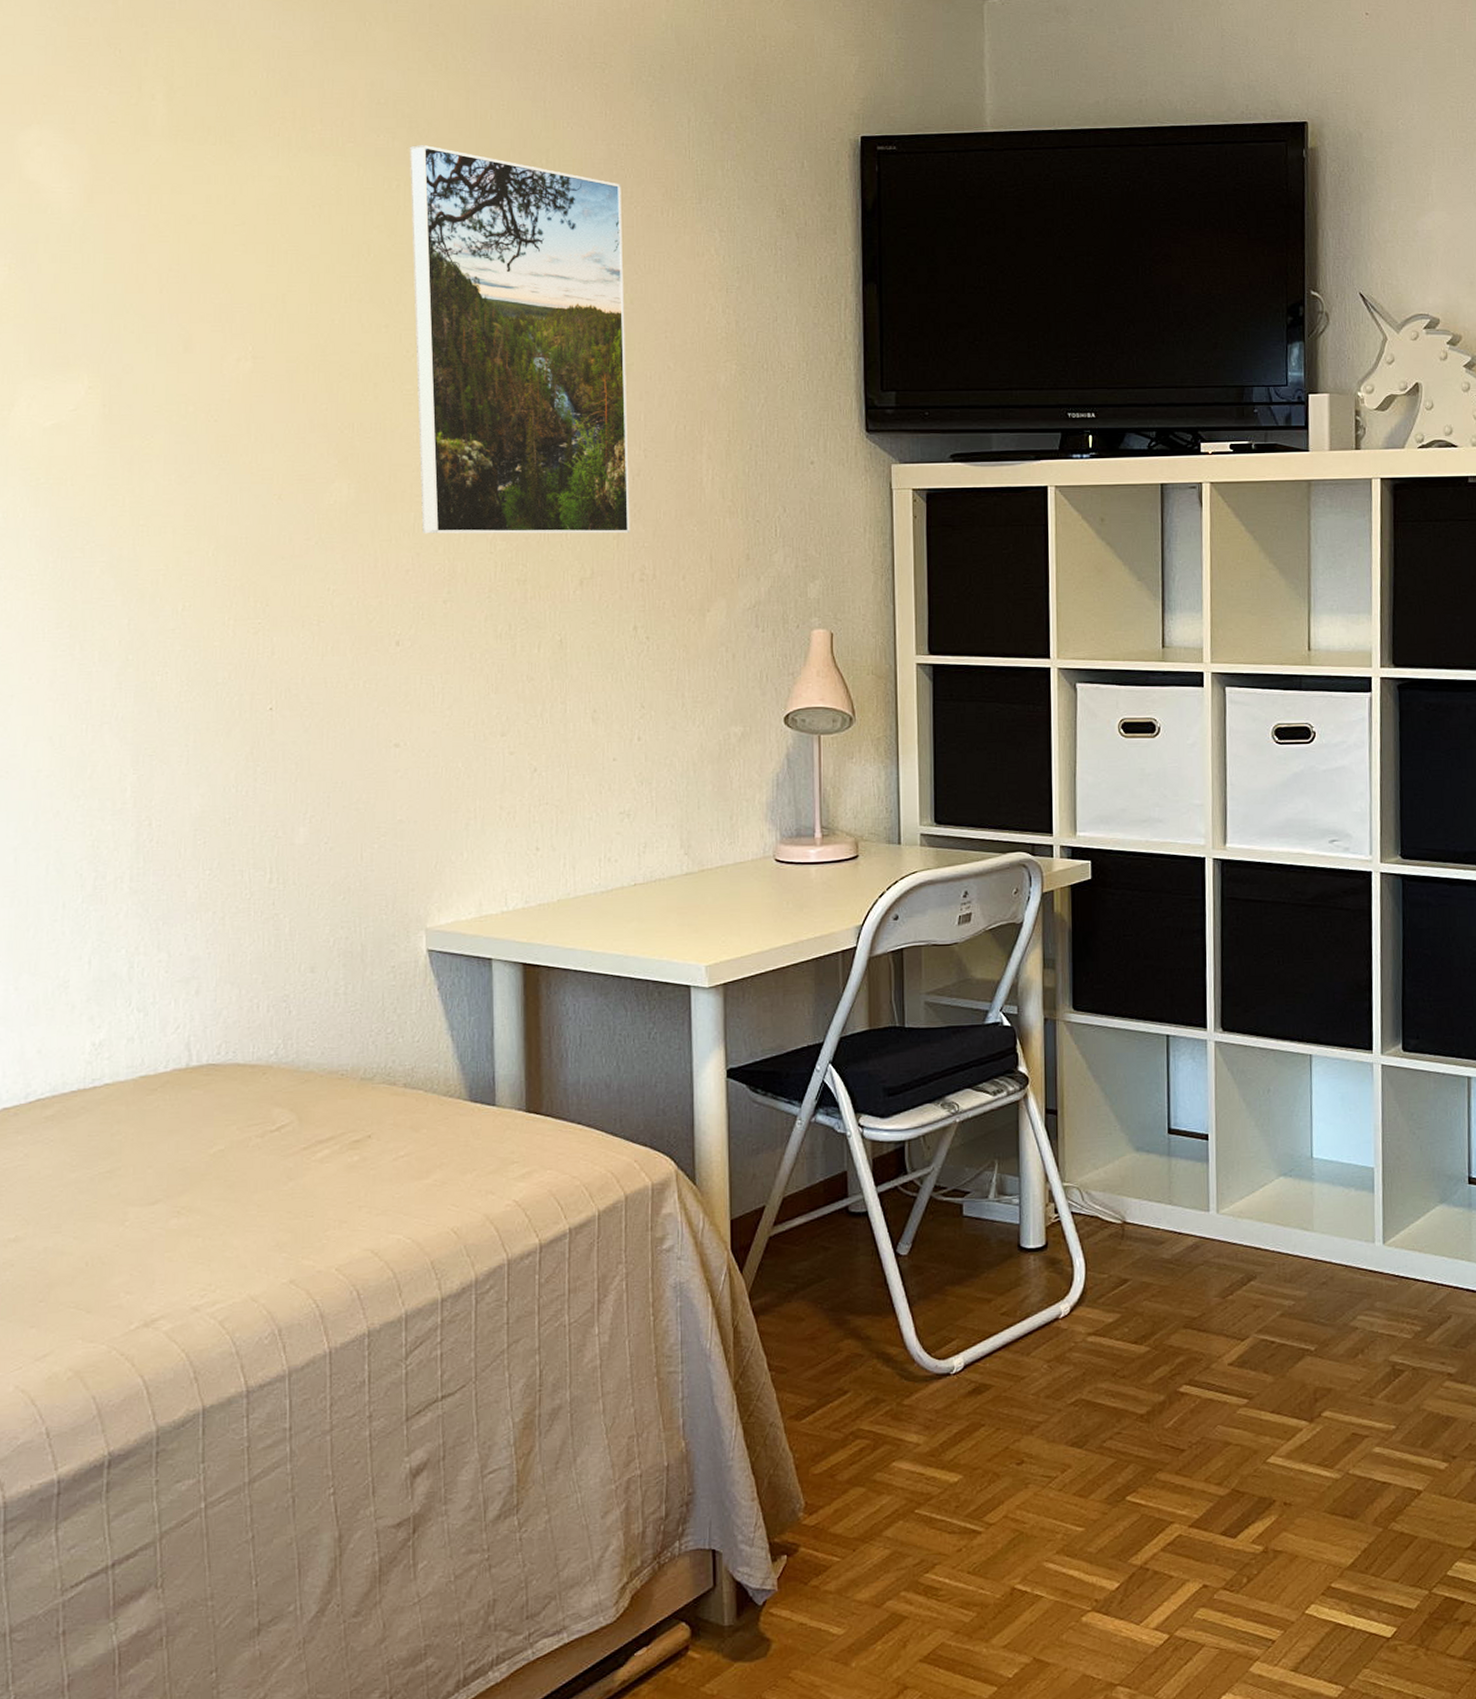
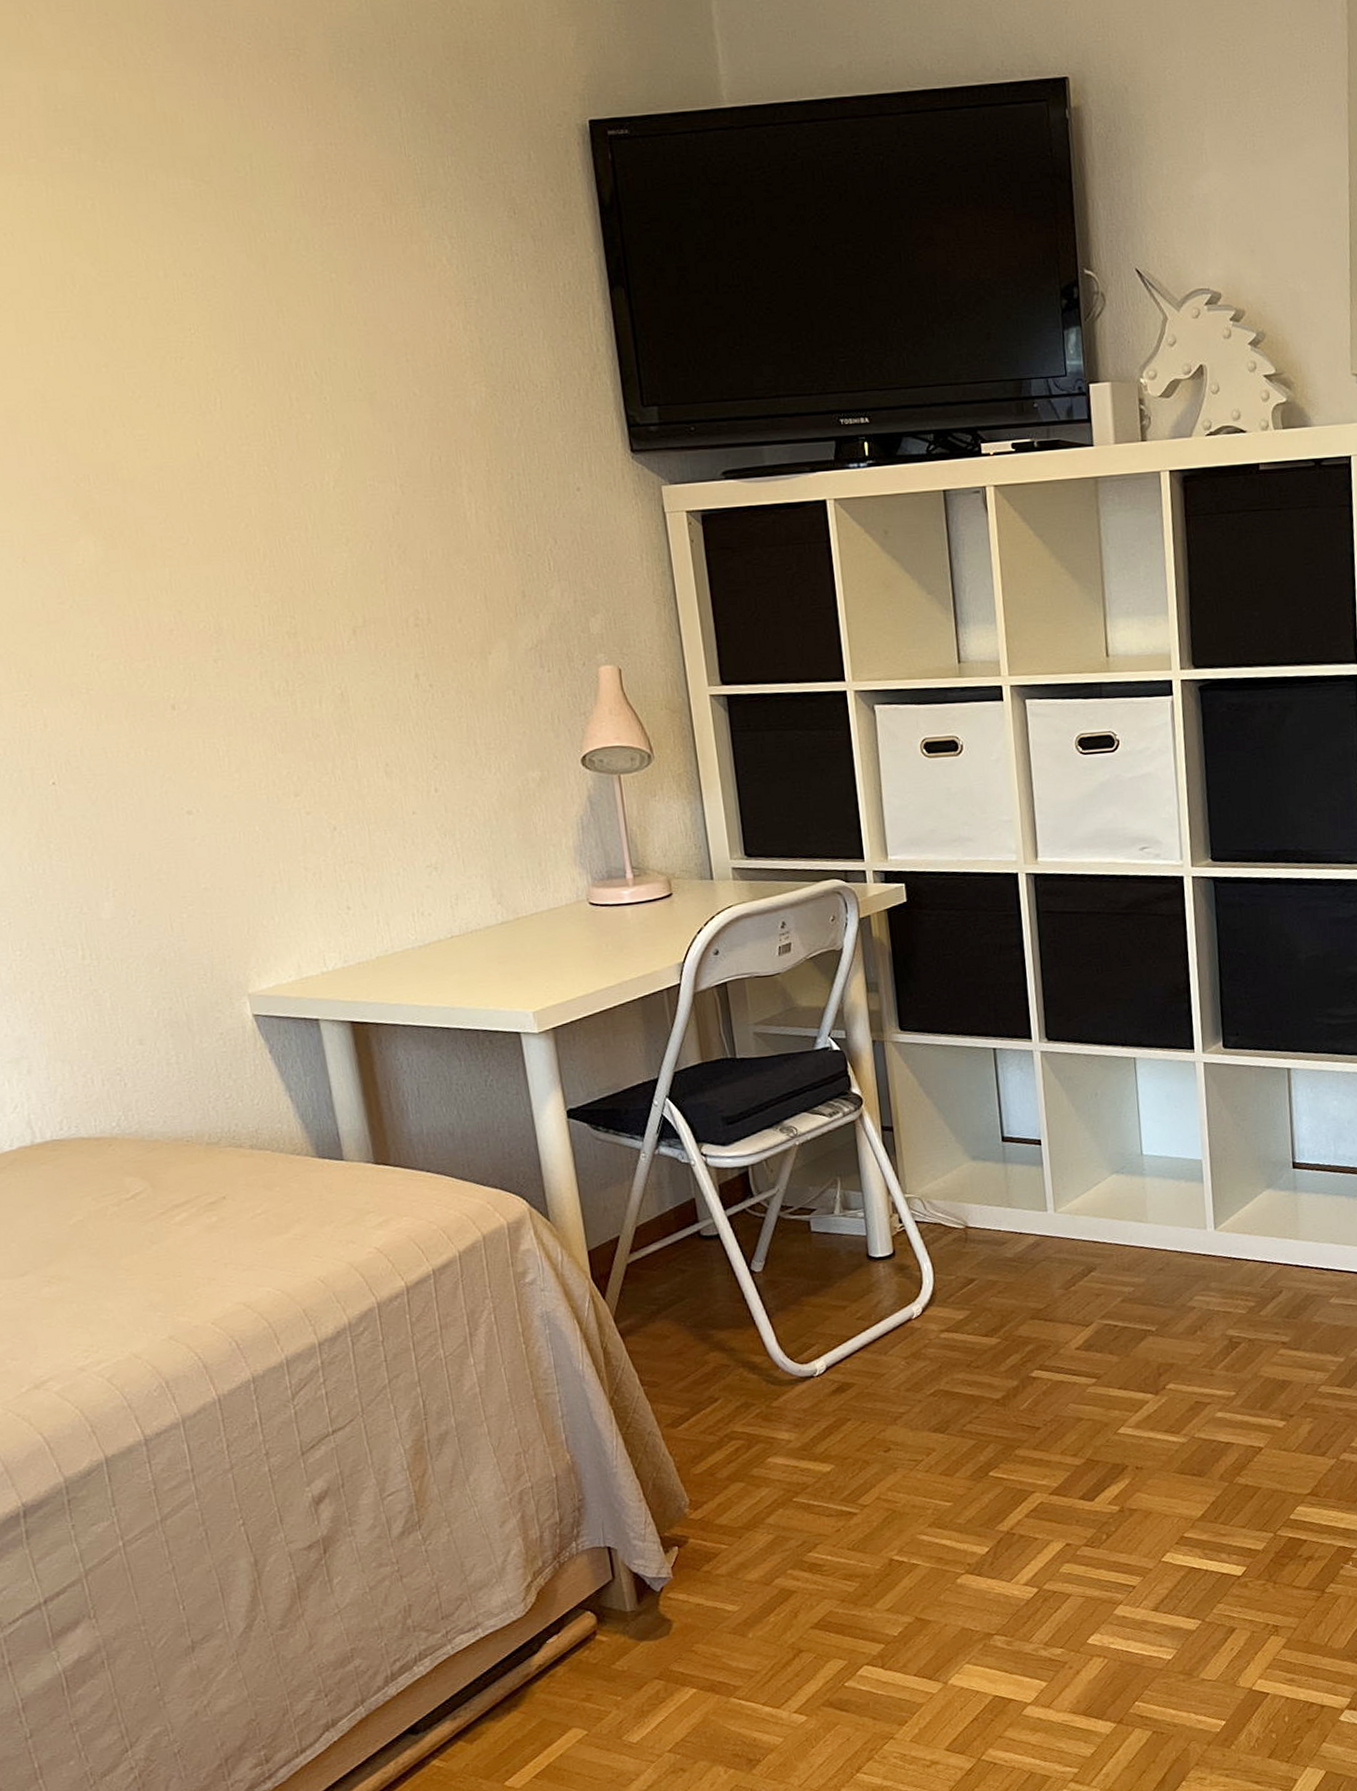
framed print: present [410,145,630,534] -> none [99,156,398,590]

